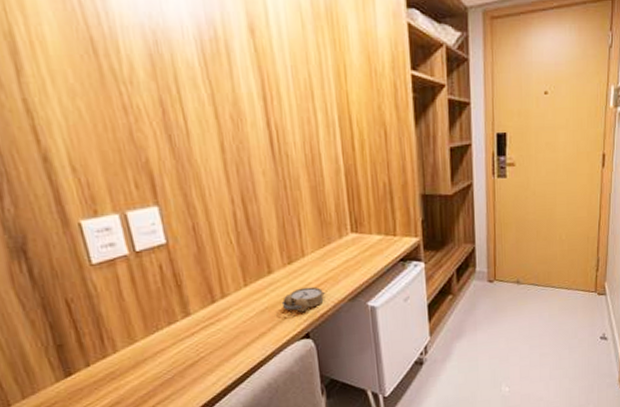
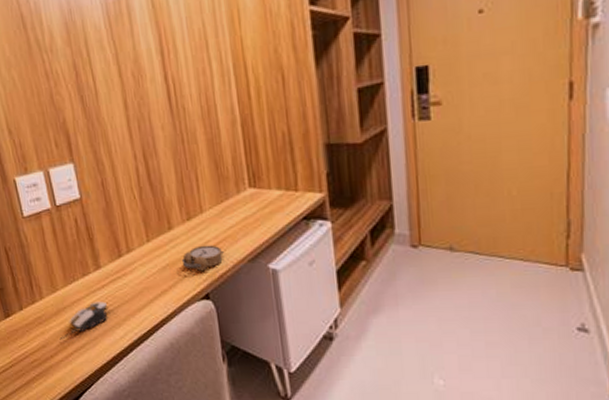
computer mouse: none [138,349,199,394] -> present [60,301,108,340]

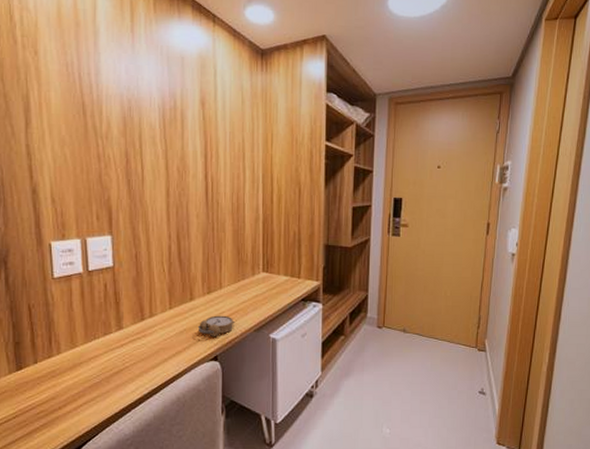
computer mouse: present [60,301,108,340] -> none [71,359,124,393]

